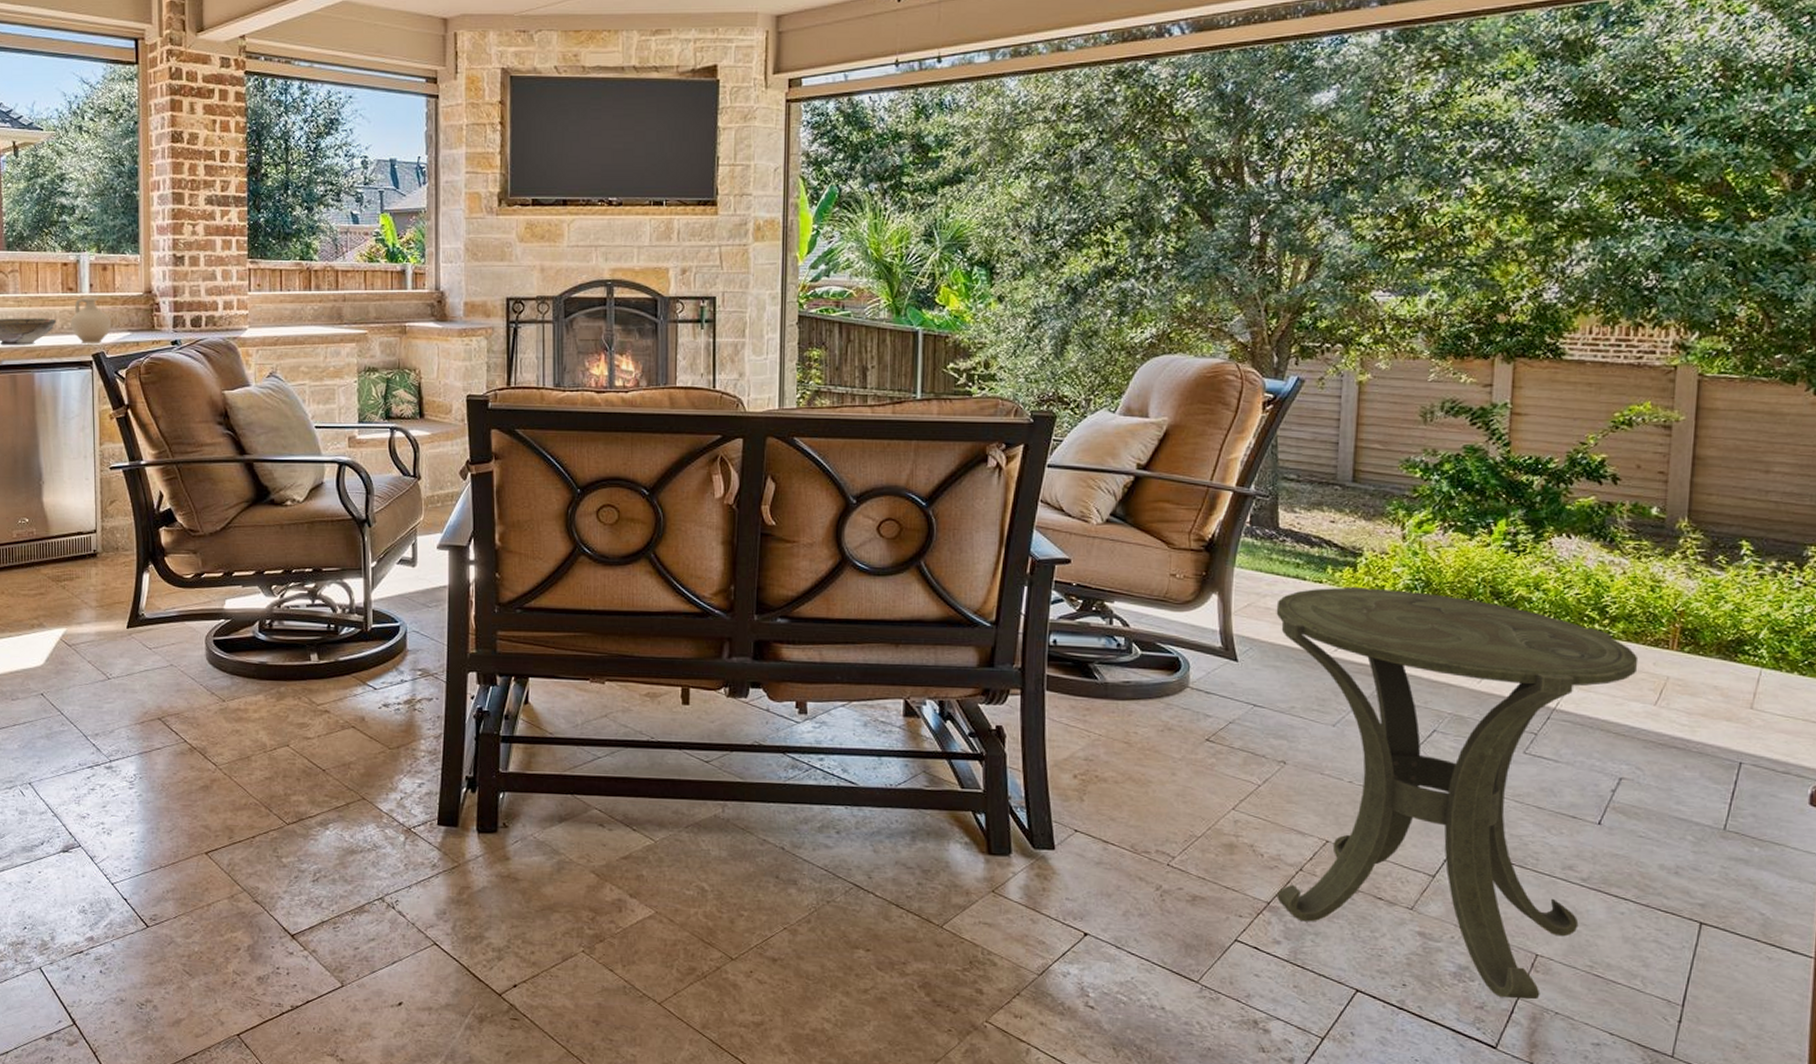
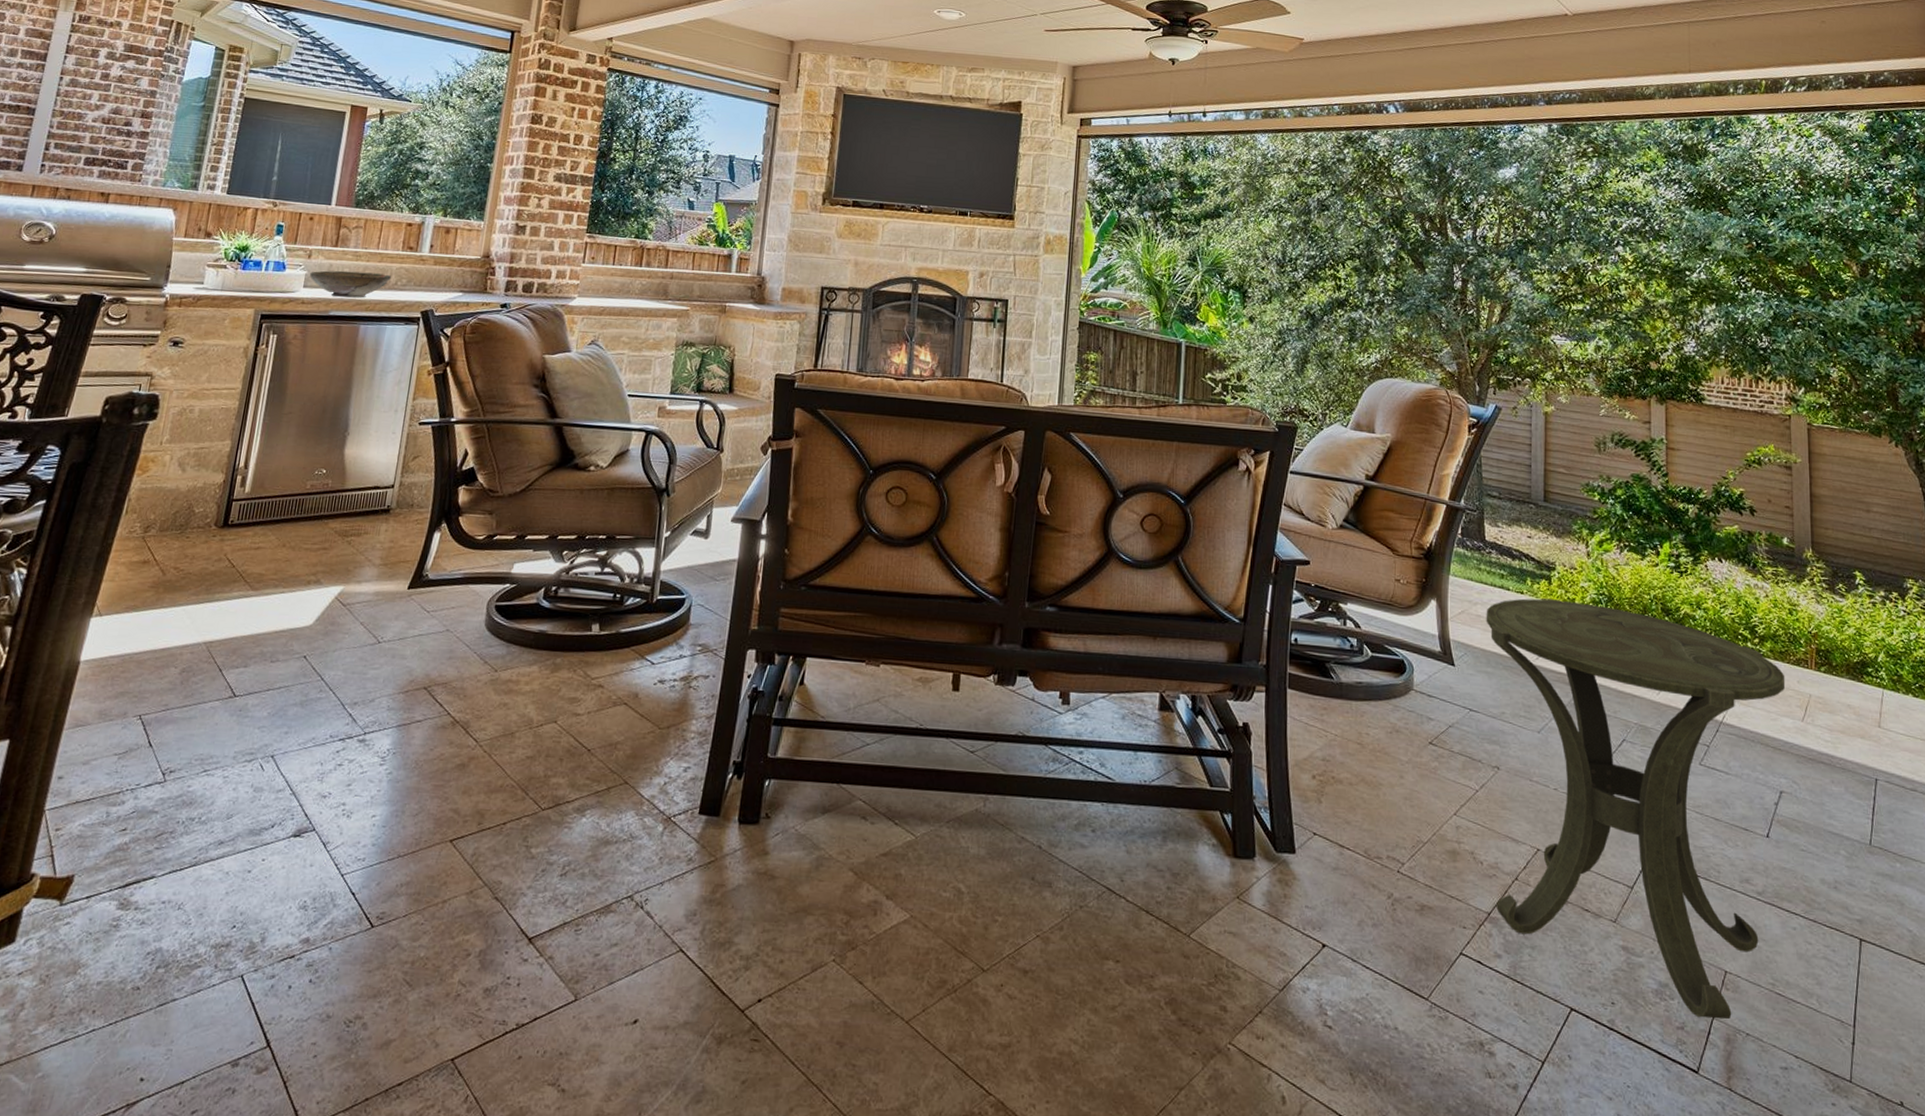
ceramic jug: present [71,298,112,345] -> none [405,257,446,303]

